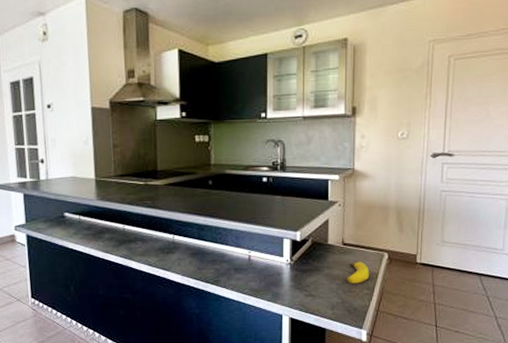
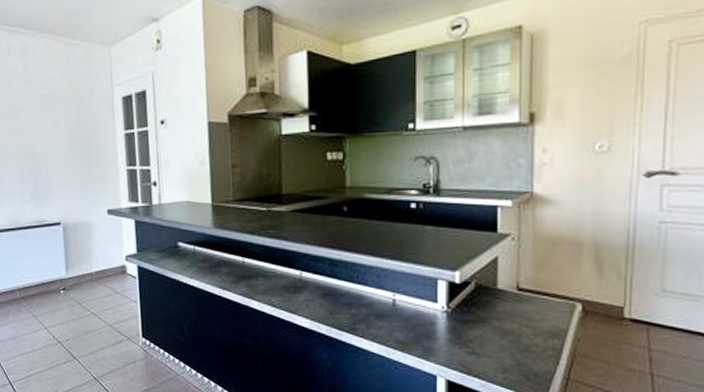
banana: present [345,262,369,284] -> none [521,313,555,342]

